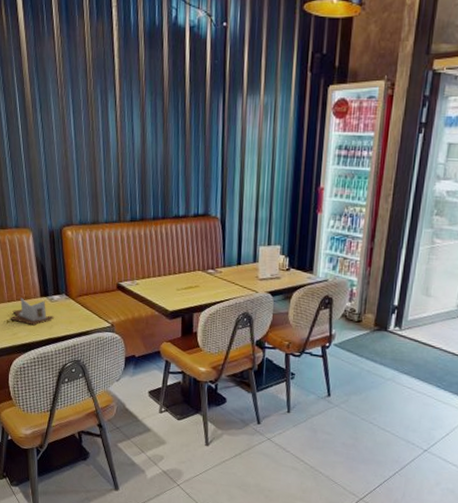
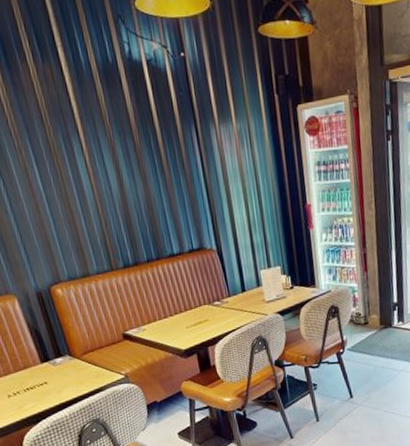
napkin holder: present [10,297,55,326] -> none [11,366,62,395]

